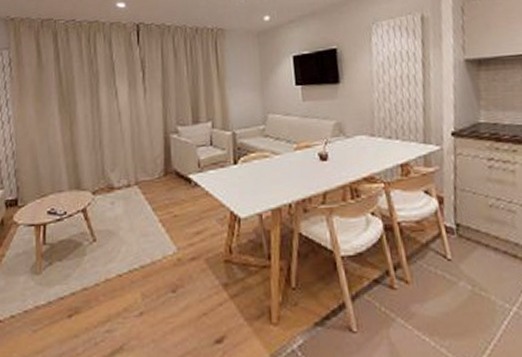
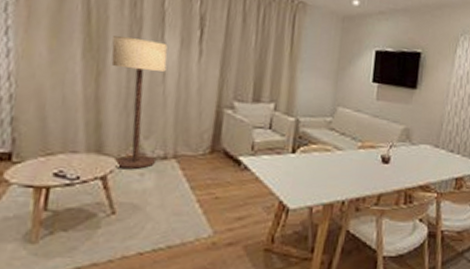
floor lamp: none [79,88,123,201] -> present [111,36,168,170]

